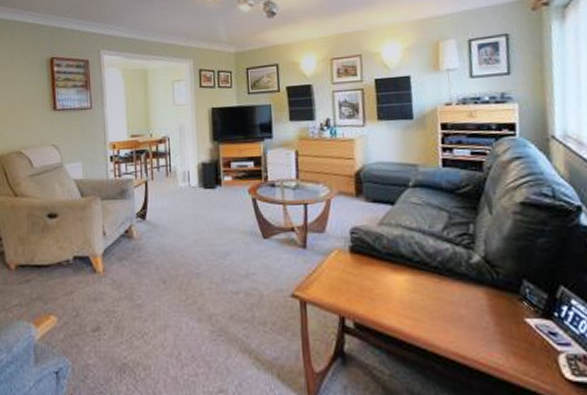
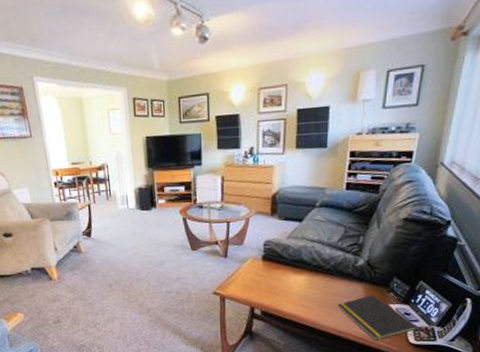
notepad: none [454,304,574,374] -> present [337,295,419,341]

